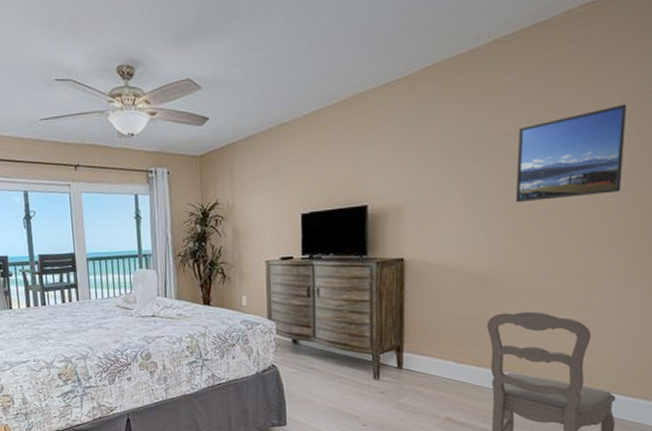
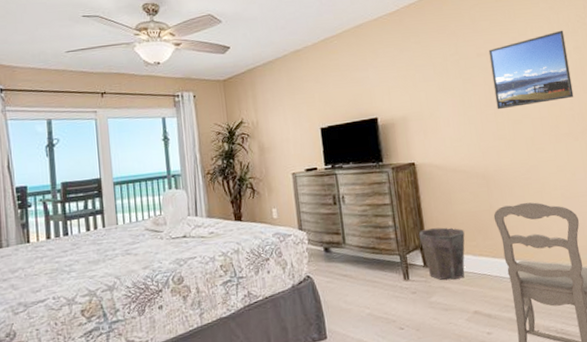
waste bin: none [396,329,449,385] -> present [418,227,465,281]

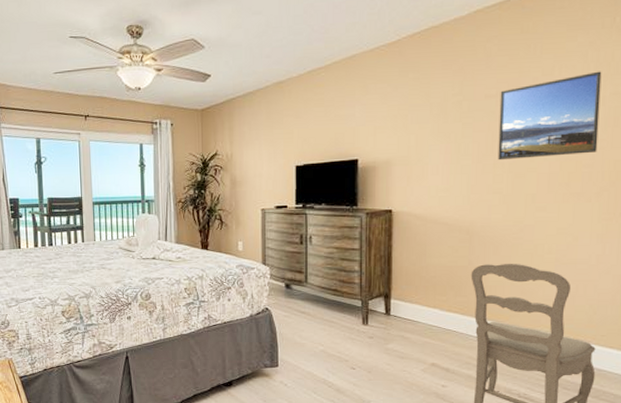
waste bin: present [418,227,465,281] -> none [384,277,435,332]

